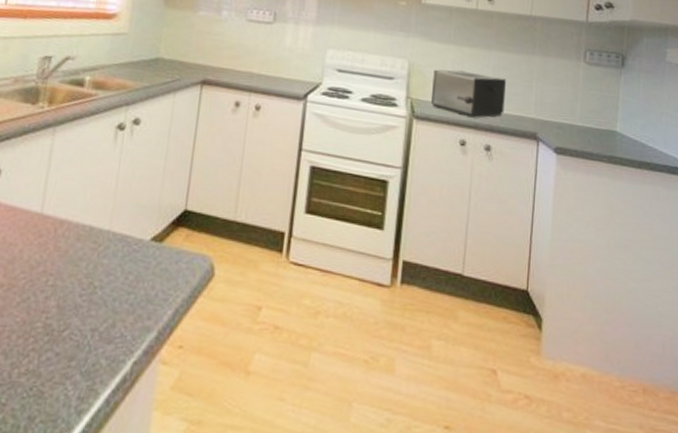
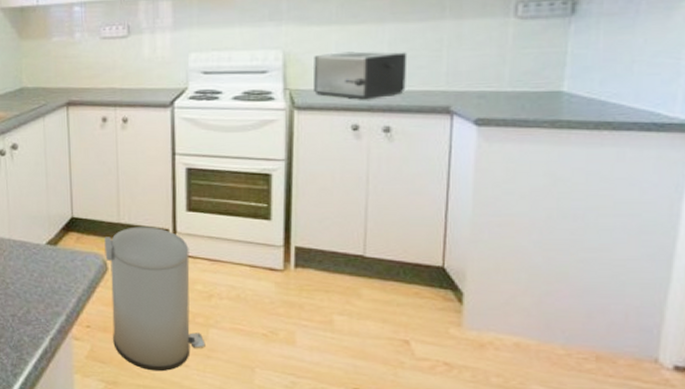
pedal bin: none [206,226,306,407] -> present [104,227,206,372]

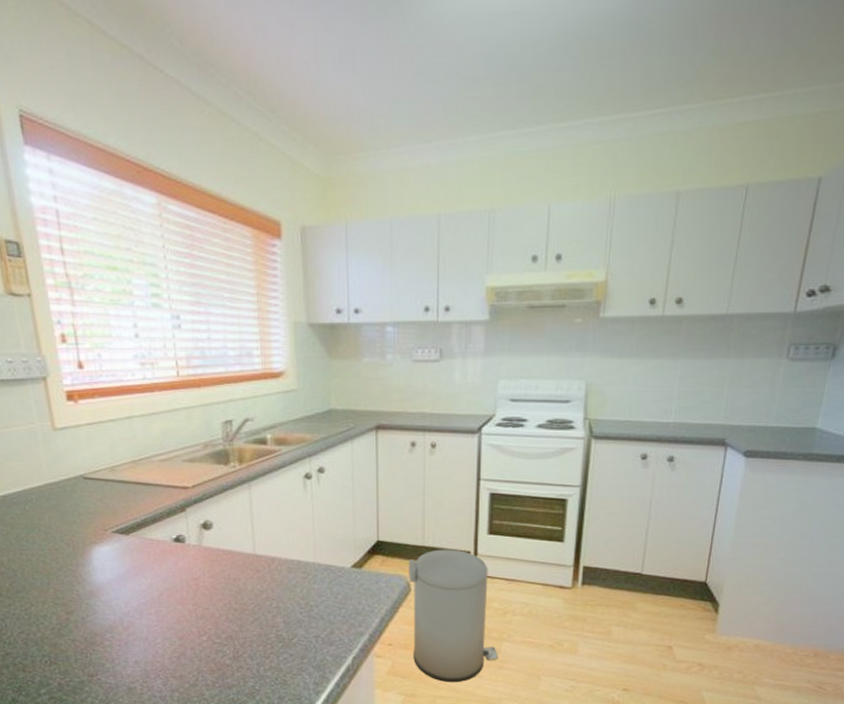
toaster: present [314,51,408,100] -> none [611,385,695,431]

